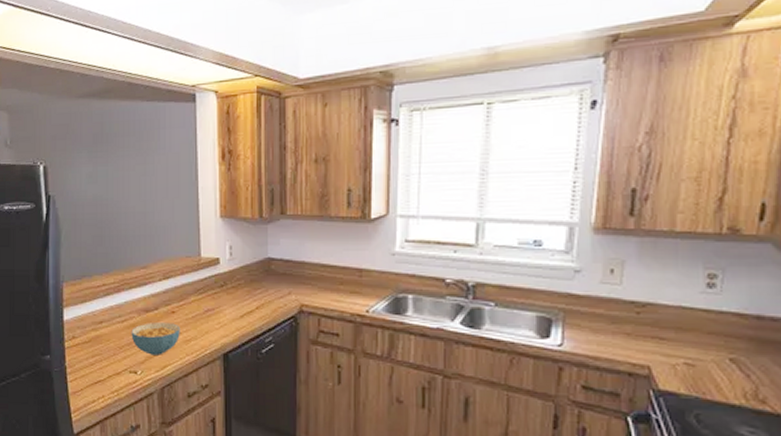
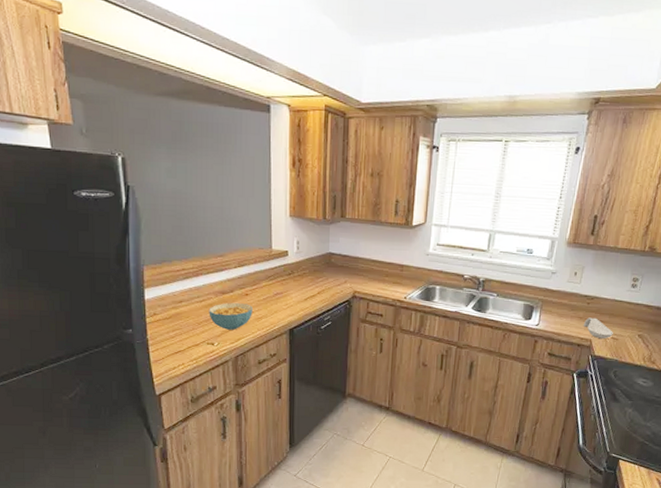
spoon rest: none [633,333,686,366] -> present [583,317,613,339]

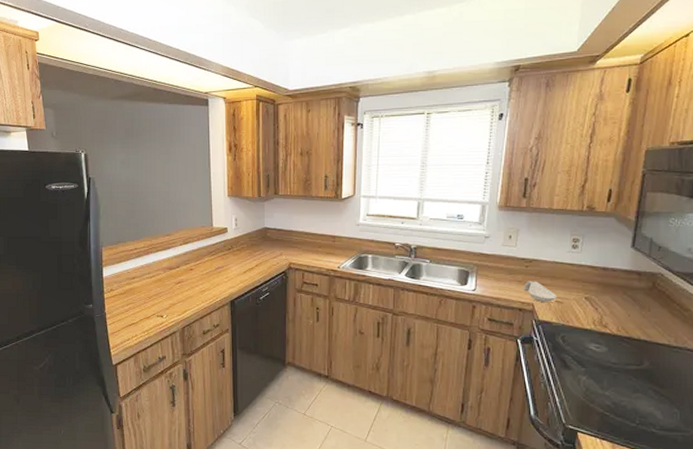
cereal bowl: present [209,303,253,330] -> none [158,278,197,303]

